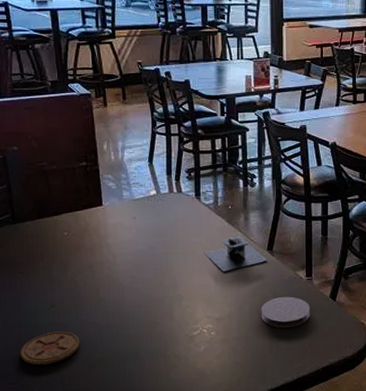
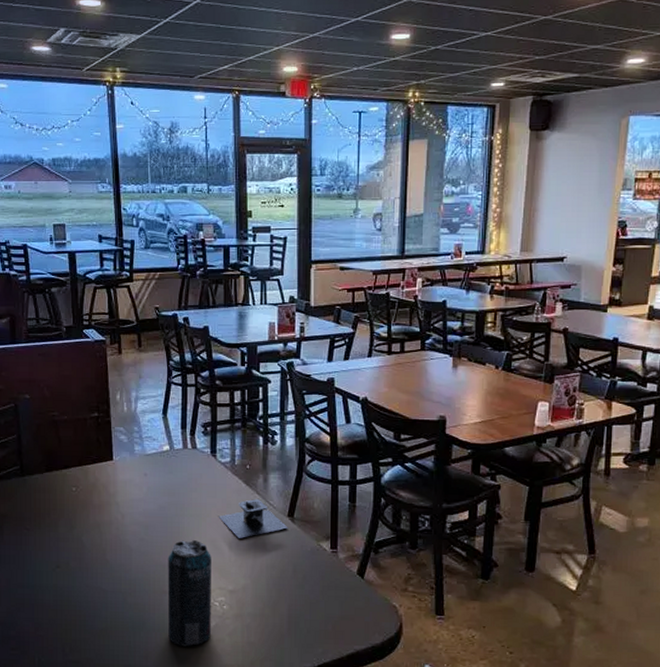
coaster: present [20,331,80,366] -> none [22,595,84,631]
beverage can: none [158,274,201,371] -> present [167,539,212,647]
coaster: present [261,296,311,329] -> none [279,570,335,607]

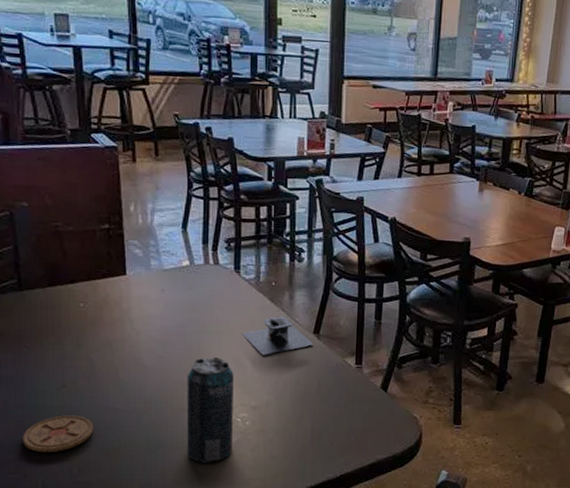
coaster: none [22,595,84,631] -> present [23,415,94,453]

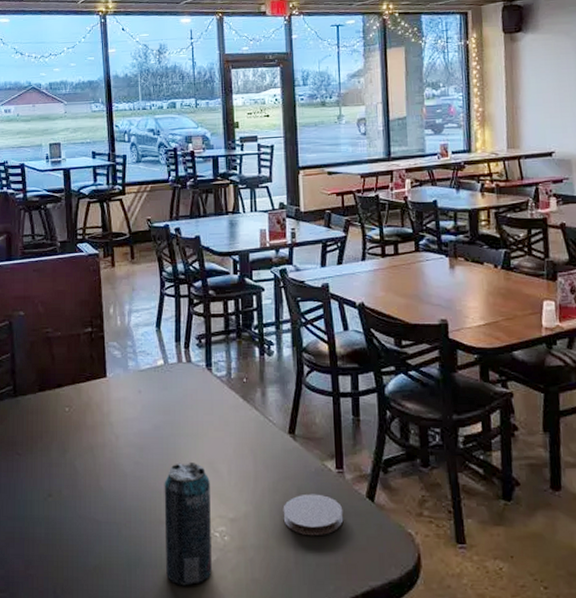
coaster: present [23,415,94,453] -> none [12,527,76,569]
architectural model: present [242,315,314,355] -> none [216,414,290,459]
coaster: none [303,385,359,420] -> present [283,493,344,536]

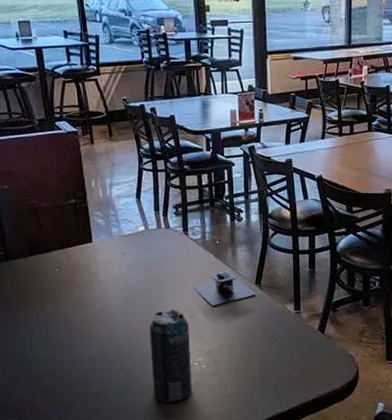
architectural model: none [216,414,290,459] -> present [194,269,256,306]
coaster: present [283,493,344,536] -> none [250,329,300,361]

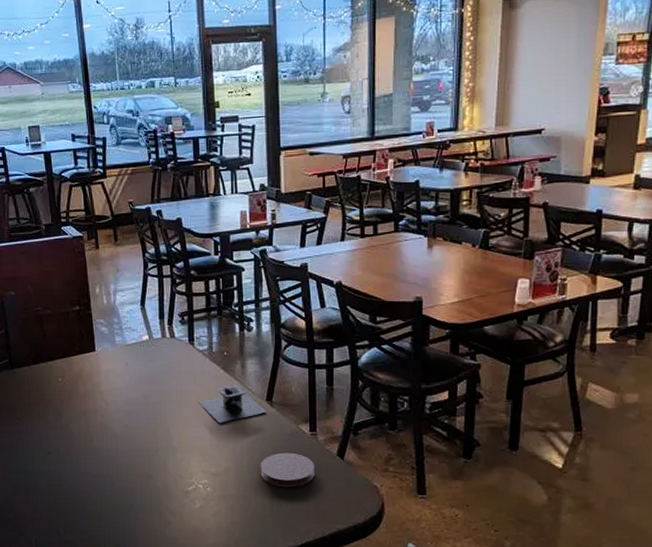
beverage can: present [149,309,192,403] -> none [151,425,196,527]
coaster: none [250,329,300,361] -> present [260,452,315,488]

